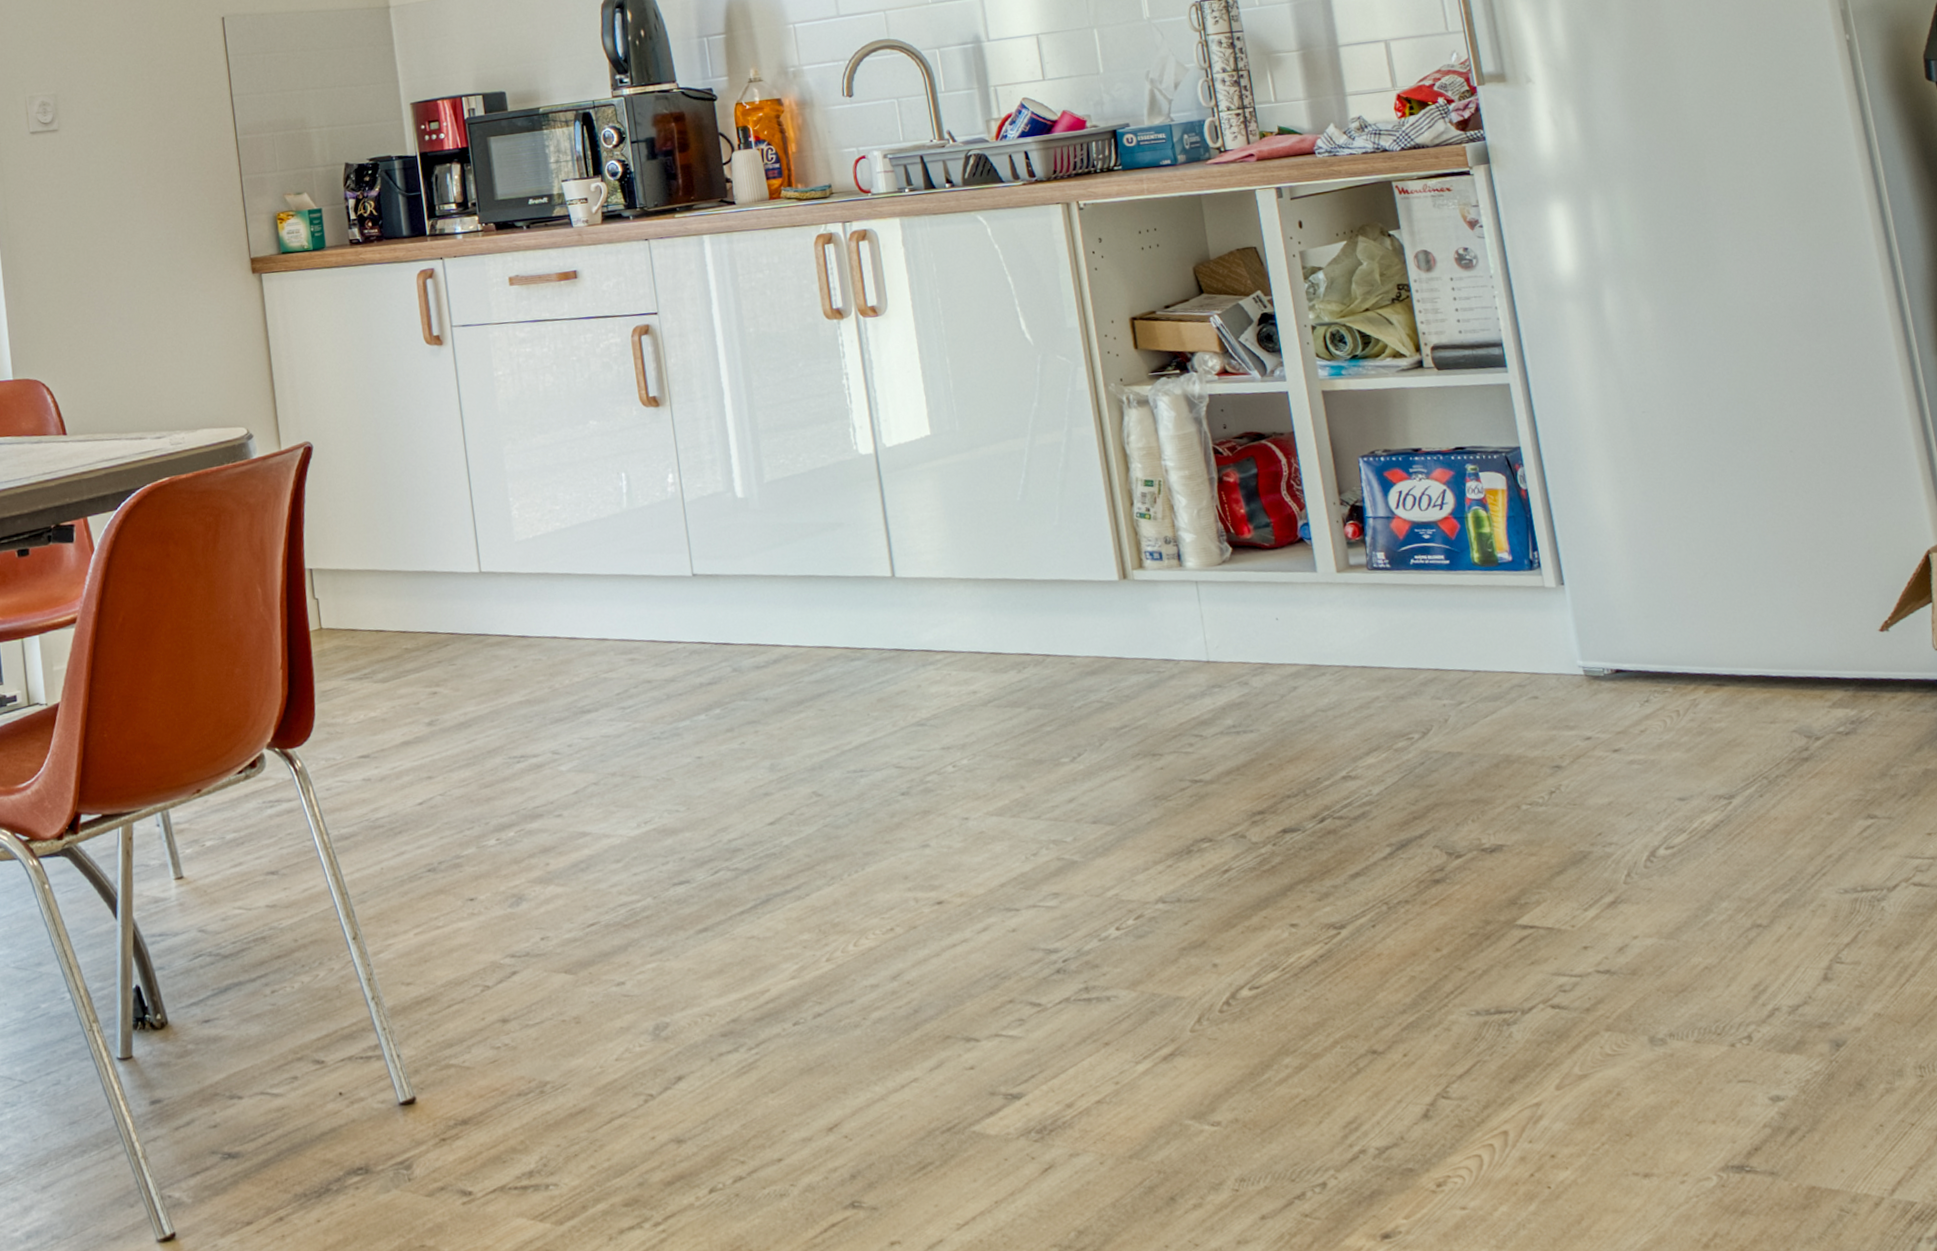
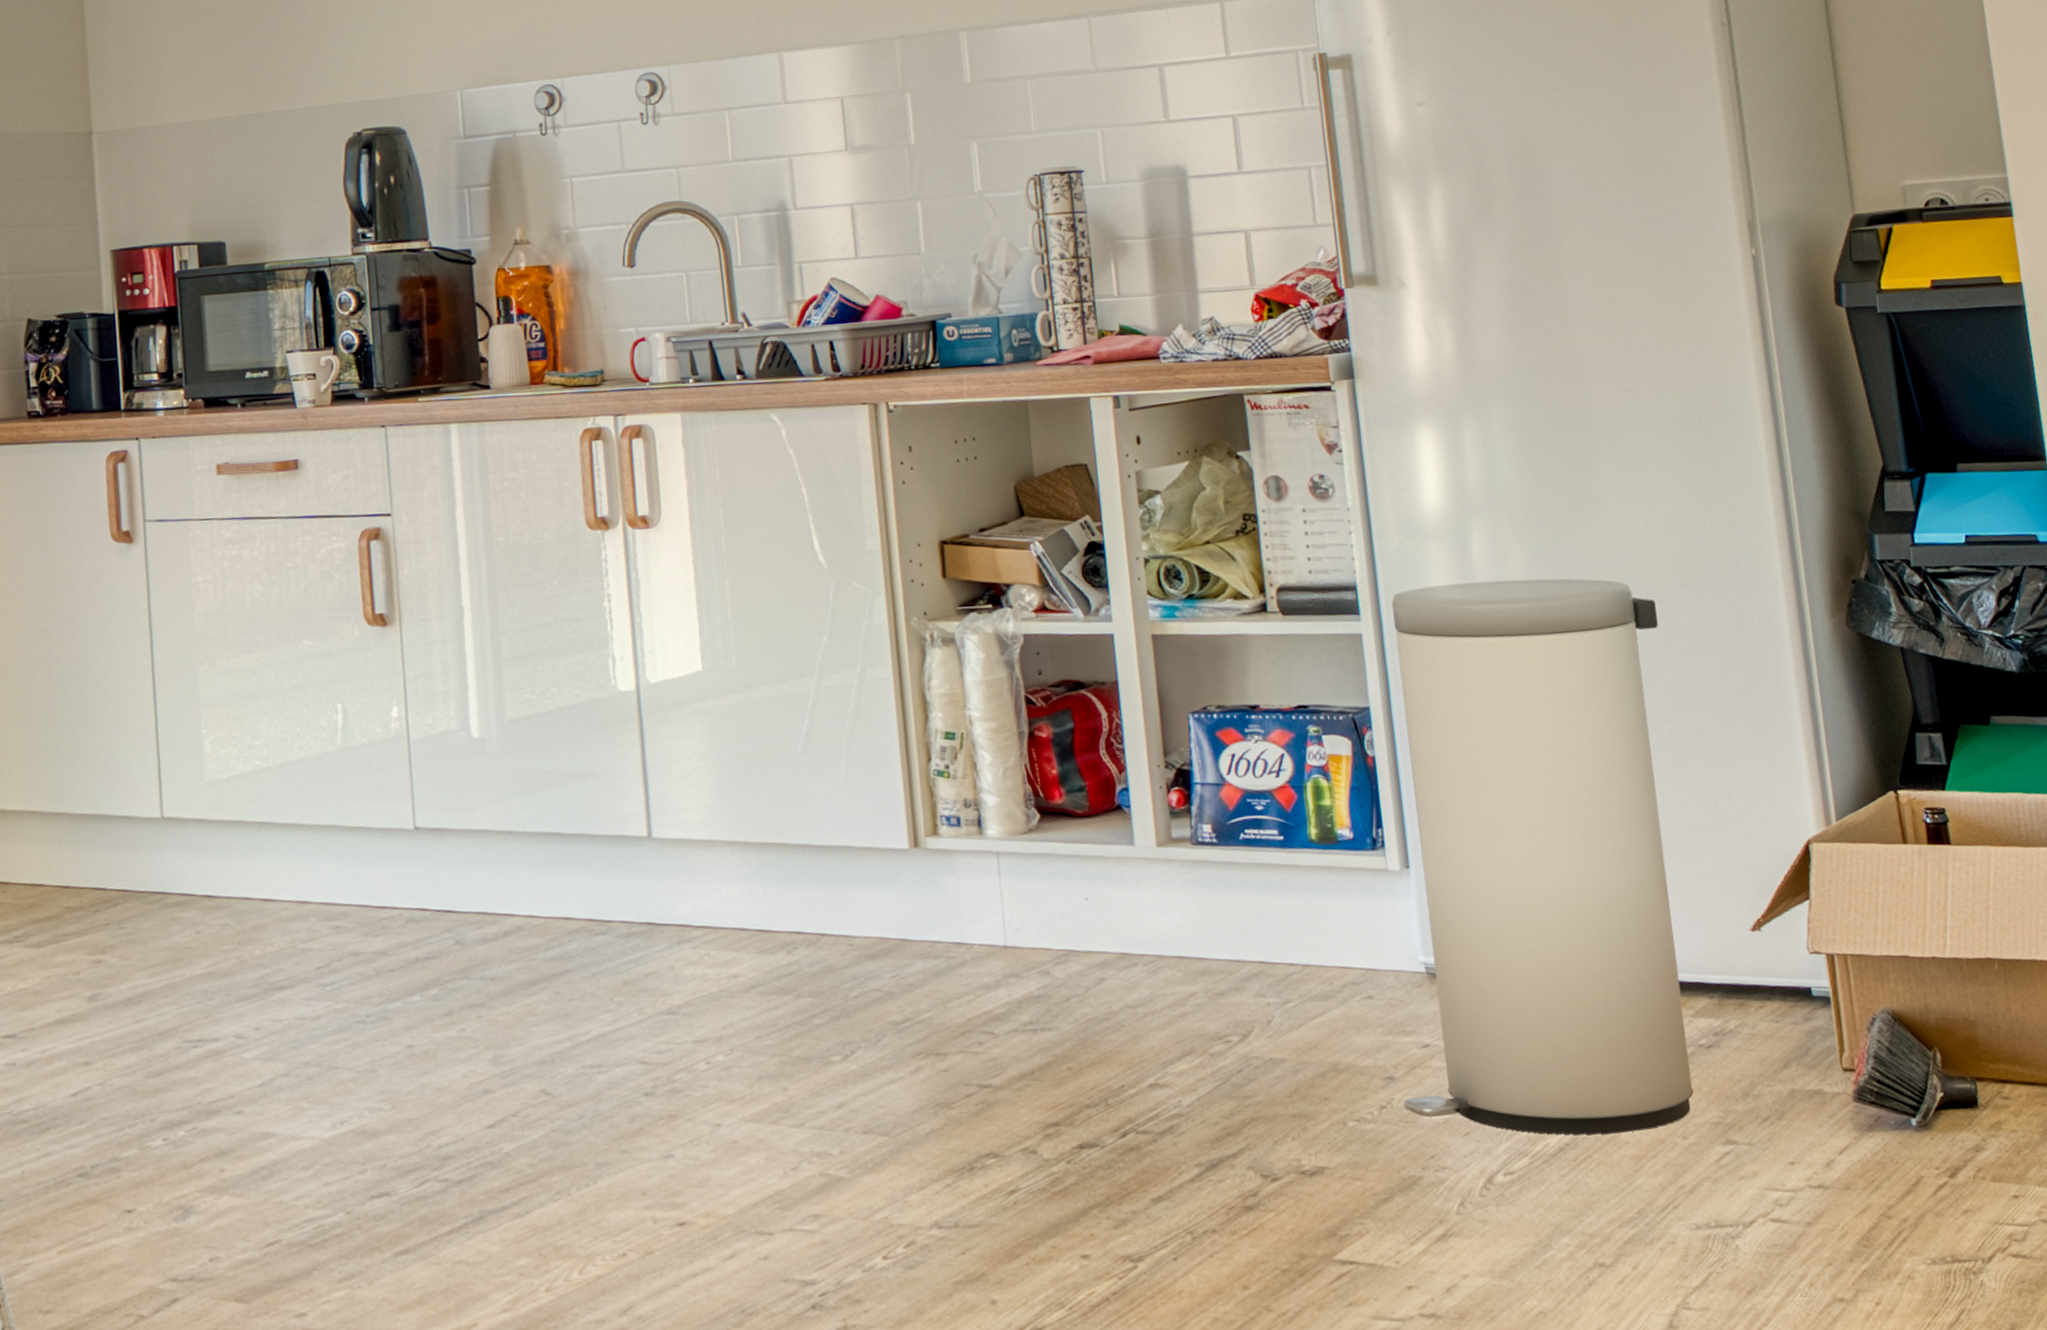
pedal bin: none [1535,329,1835,813] -> present [1392,578,1694,1135]

